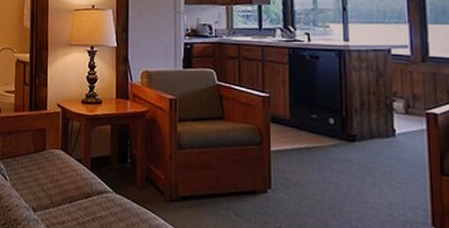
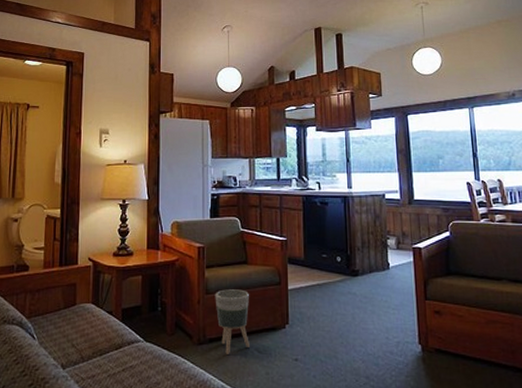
planter: none [188,145,226,215] -> present [215,289,250,354]

